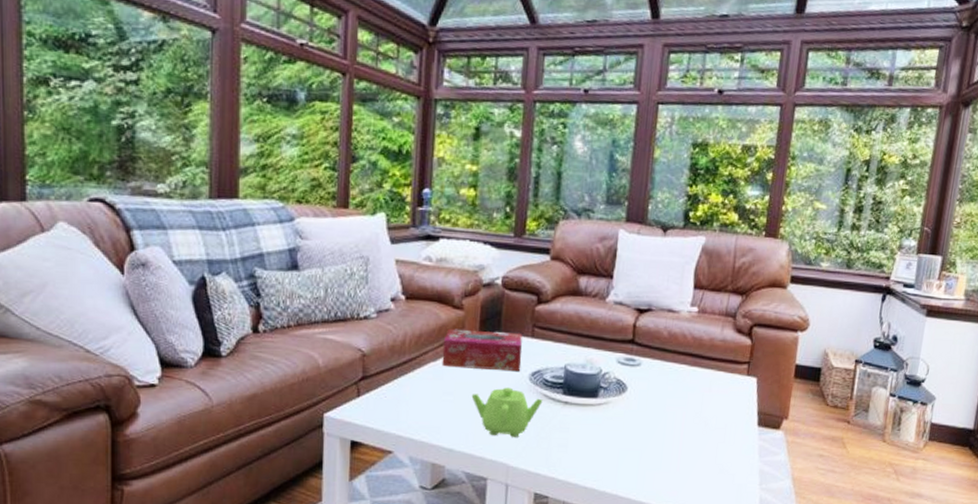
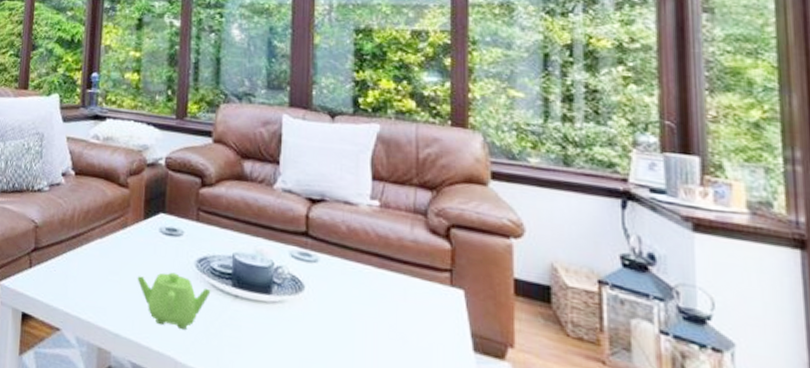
tissue box: present [442,328,523,372] -> none [108,206,188,257]

